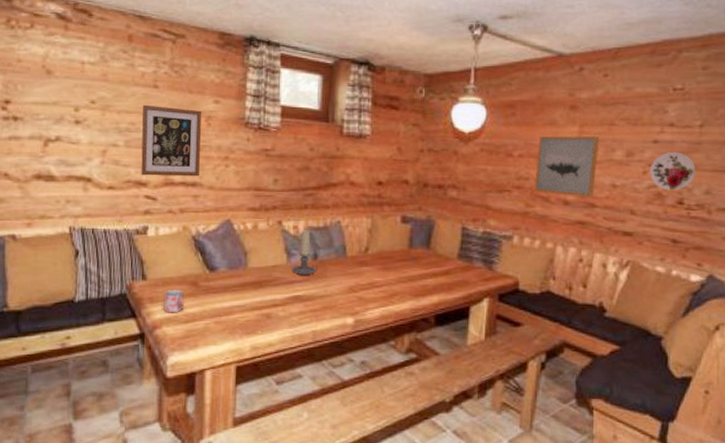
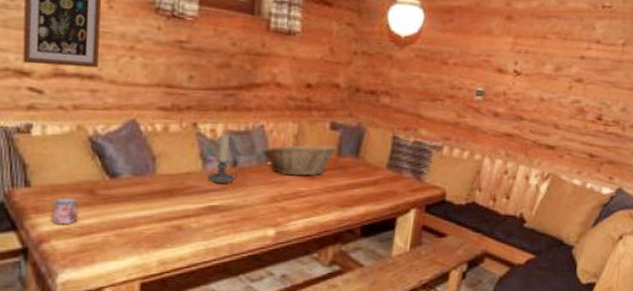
fruit basket: none [339,237,409,267] -> present [262,144,338,176]
wall art: present [534,136,599,198] -> none [467,45,532,110]
decorative plate: present [650,151,696,191] -> none [575,68,616,107]

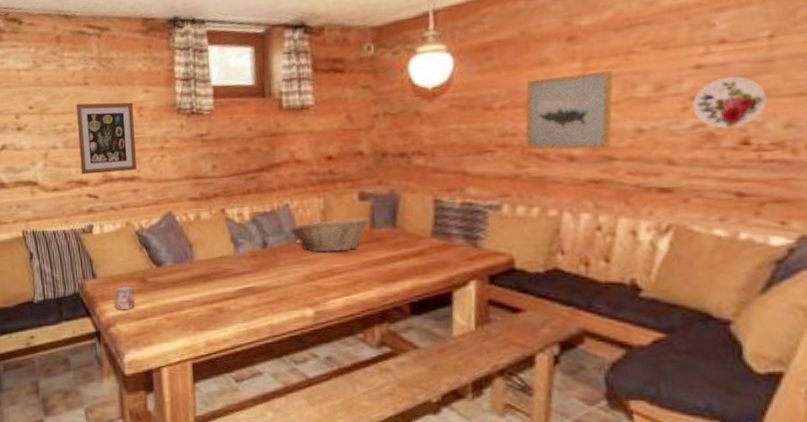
candle holder: present [207,134,237,183] -> none [240,216,268,265]
wall art: none [467,45,532,110] -> present [525,70,614,149]
decorative plate: none [575,68,616,107] -> present [692,76,768,129]

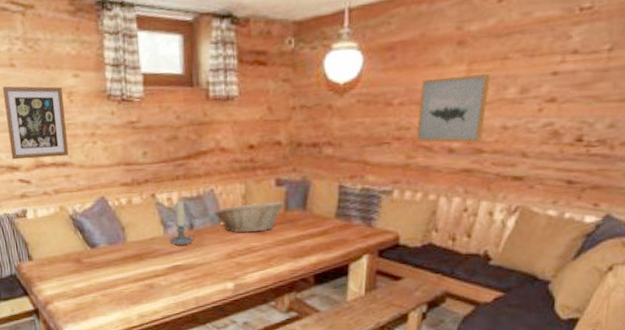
mug: present [114,286,135,311] -> none [51,267,72,290]
candle holder: none [240,216,268,265] -> present [169,200,195,245]
decorative plate: present [692,76,768,129] -> none [546,82,600,128]

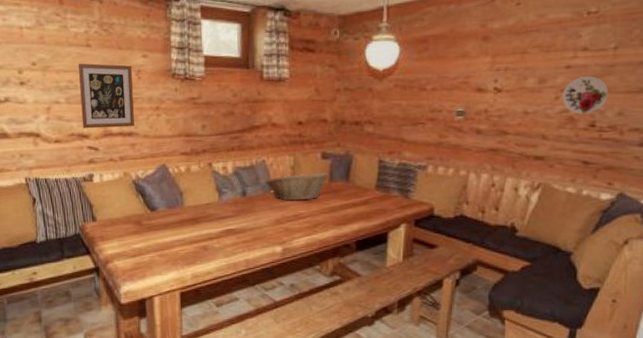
candle holder: present [169,200,195,245] -> none [223,170,247,211]
wall art: present [416,74,490,143] -> none [448,65,512,126]
decorative plate: none [546,82,600,128] -> present [562,75,609,114]

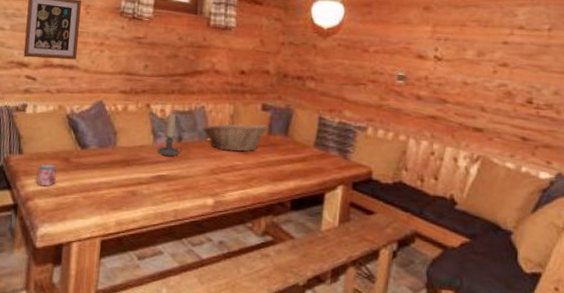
mug: none [112,228,131,249] -> present [35,164,57,187]
candle holder: none [223,170,247,211] -> present [157,113,182,156]
decorative plate: present [562,75,609,114] -> none [500,53,545,90]

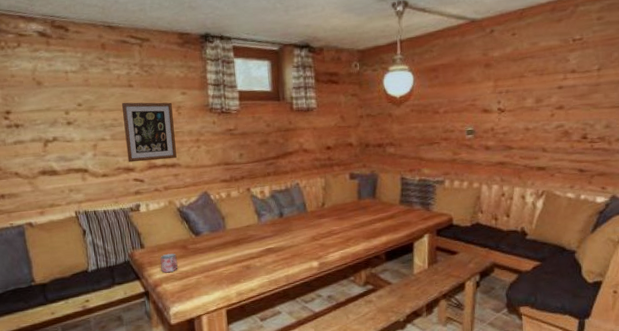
candle holder: present [157,113,182,156] -> none [262,193,284,231]
fruit basket: present [203,123,269,152] -> none [300,191,358,219]

